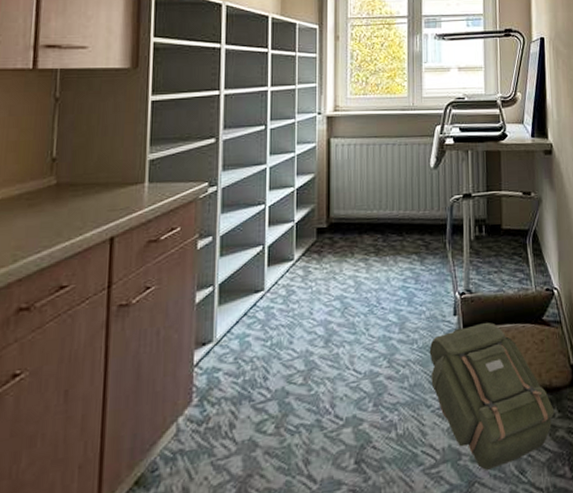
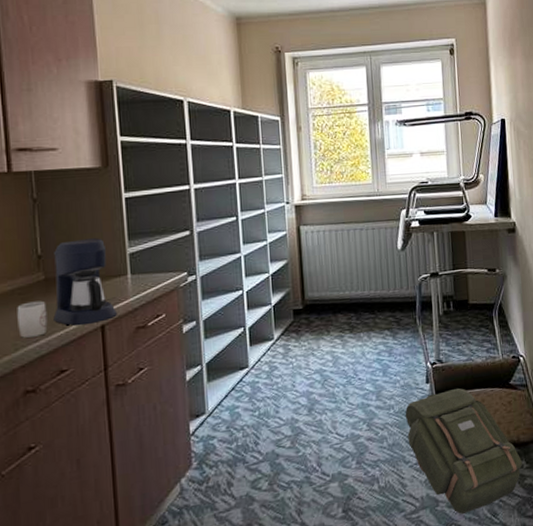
mug: none [20,207,54,249] -> present [17,300,48,339]
coffee maker: none [60,142,129,237] -> present [53,238,117,327]

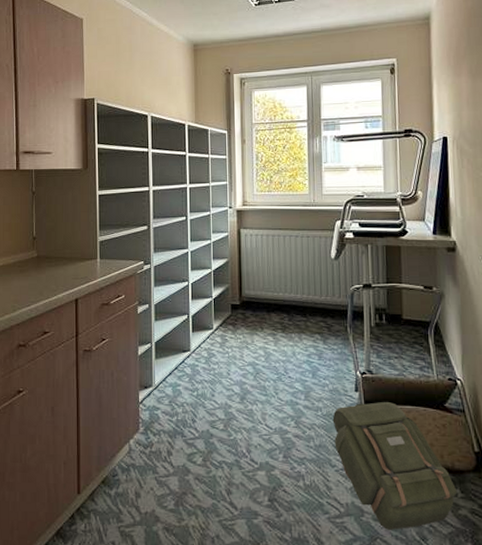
mug: present [17,300,48,339] -> none [16,273,37,303]
coffee maker: present [53,238,117,327] -> none [41,226,88,297]

